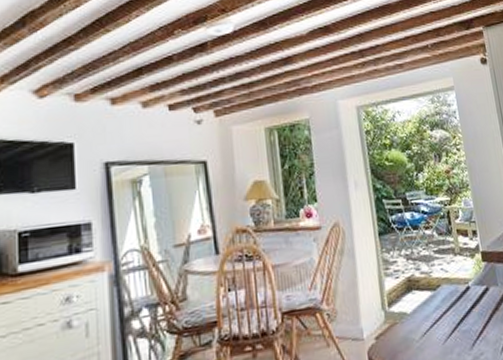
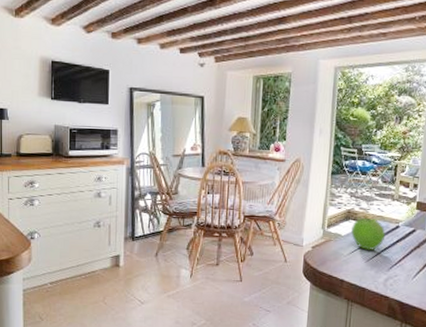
fruit: none [416,281,458,327] -> present [351,216,386,250]

